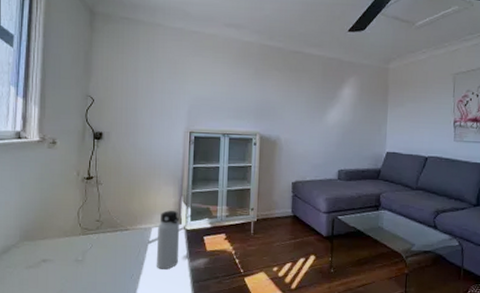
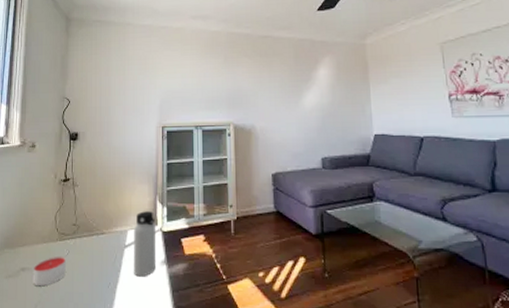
candle: none [54,249,89,277] -> present [32,256,66,287]

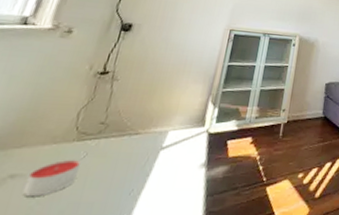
water bottle: present [133,211,157,277] -> none [164,111,203,182]

